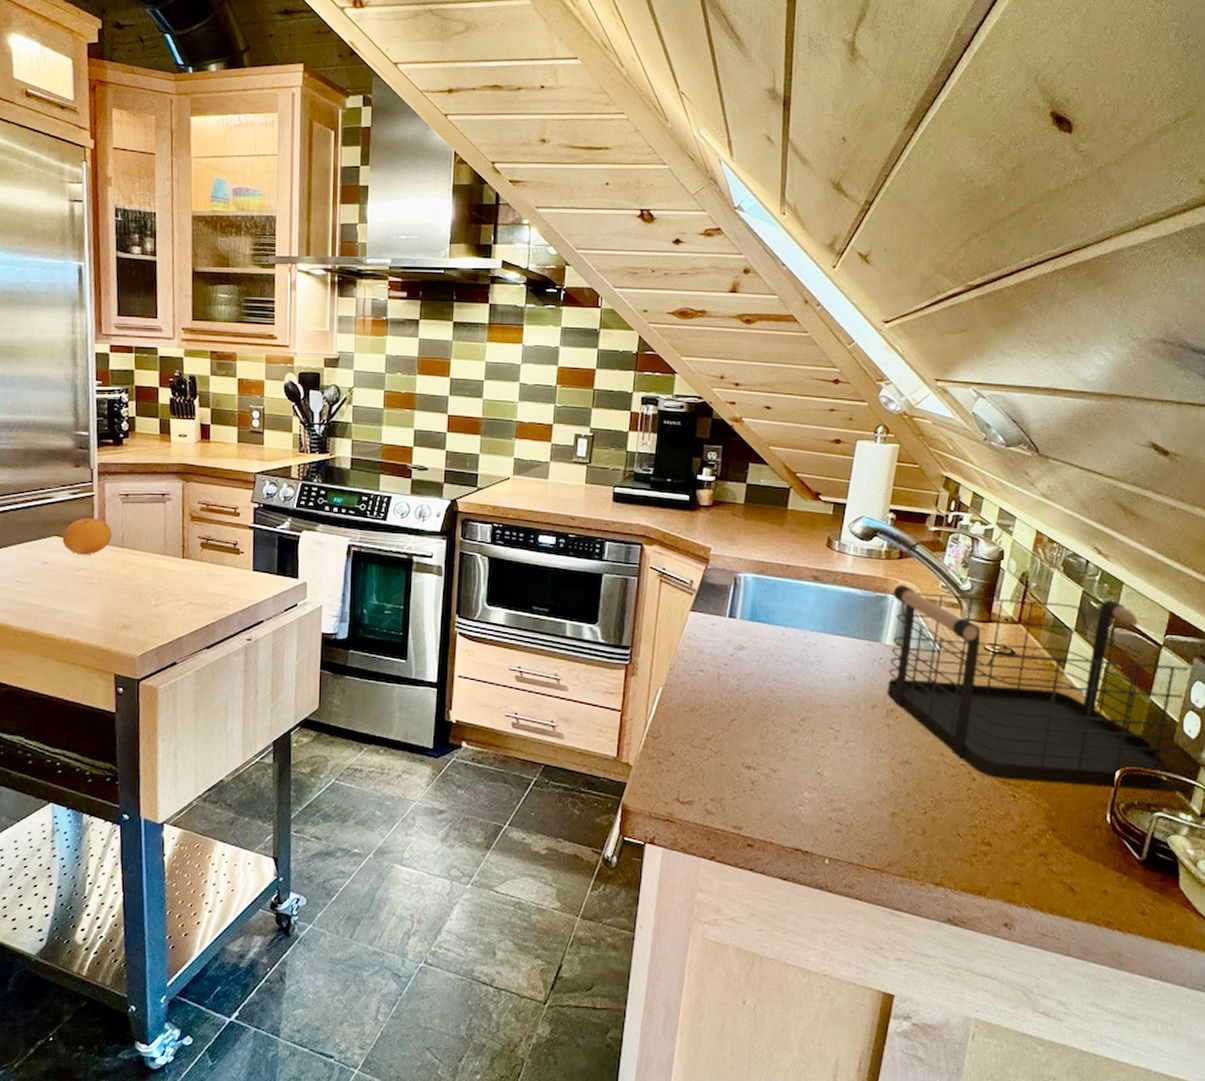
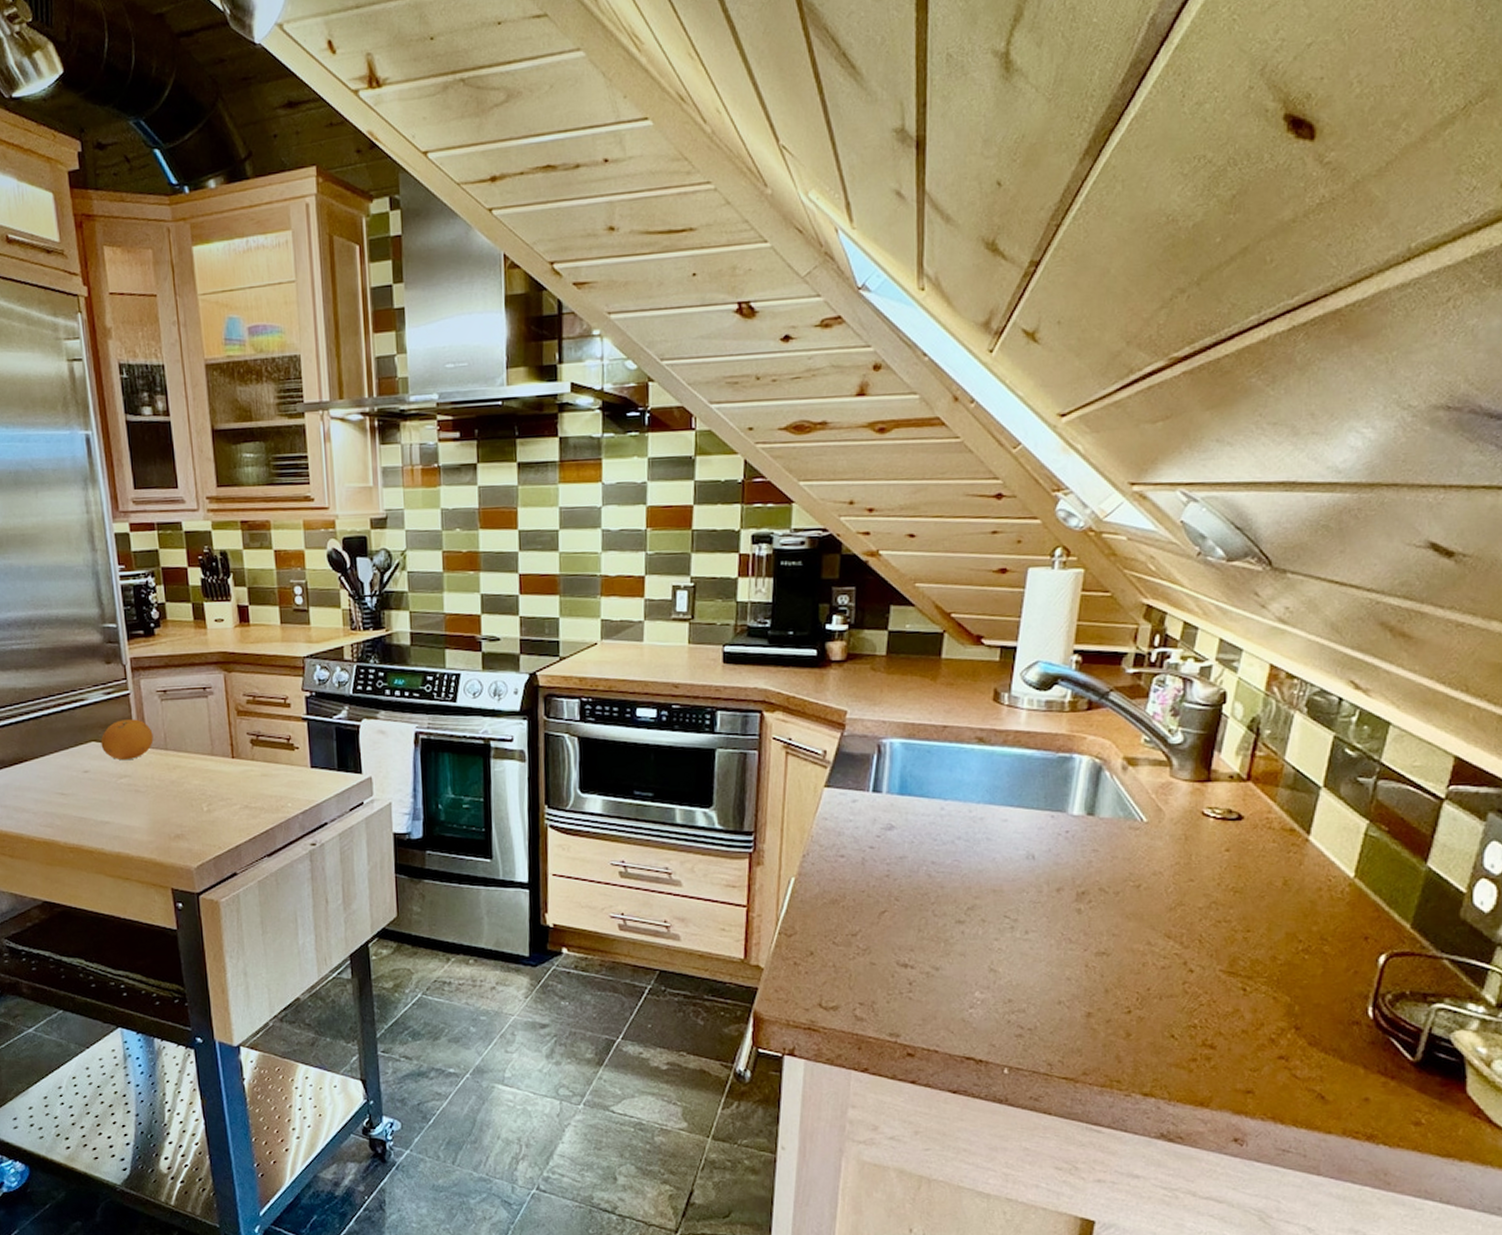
dish rack: present [887,585,1189,792] -> none [1076,742,1482,978]

